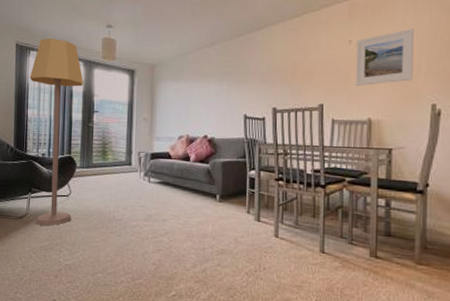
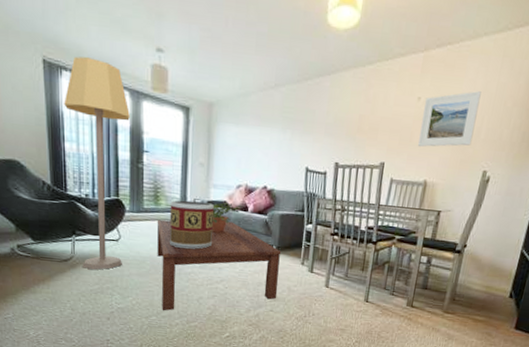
coffee table: none [104,172,226,268] -> present [157,219,282,311]
decorative container: none [115,154,158,202] -> present [169,200,214,250]
potted plant: none [155,153,187,184] -> present [212,202,245,233]

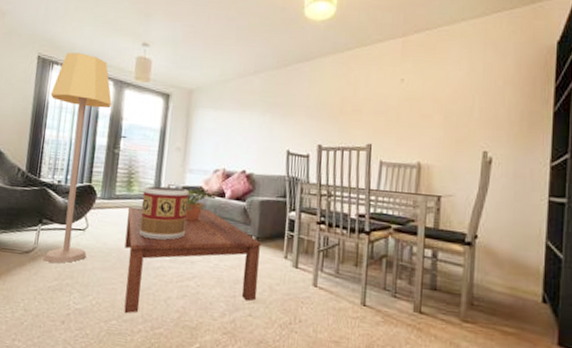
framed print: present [418,91,481,147] -> none [407,71,468,128]

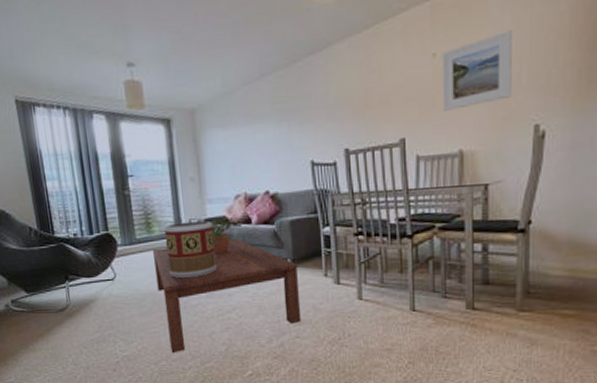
lamp: present [44,52,112,263] -> none [40,88,121,316]
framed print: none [407,71,468,128] -> present [443,30,512,111]

